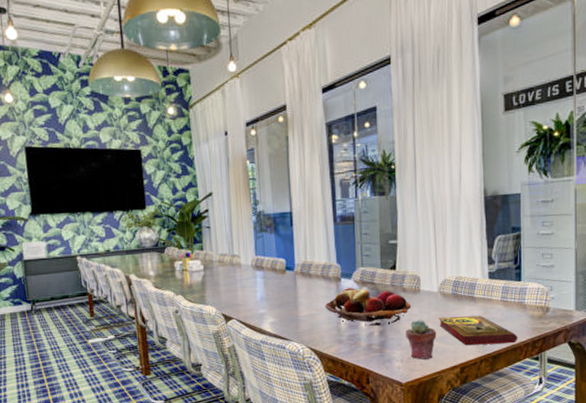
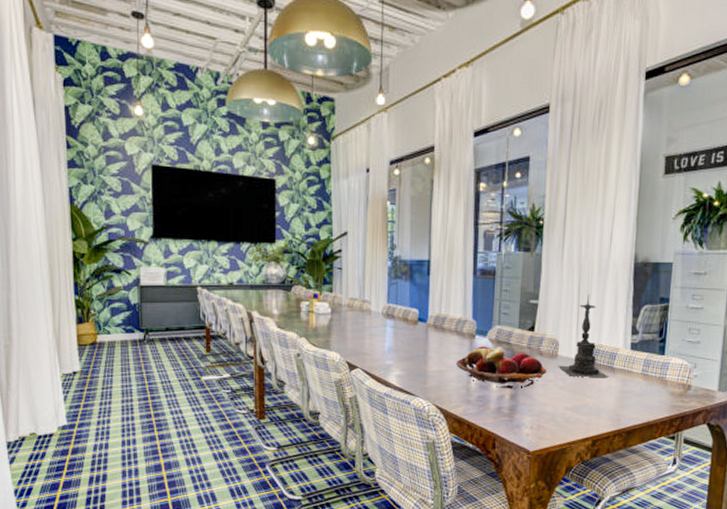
potted succulent: present [406,320,437,360] -> none [538,386,571,429]
candle holder: none [421,230,471,309] -> present [558,294,609,378]
book: present [439,315,518,346] -> none [574,385,656,420]

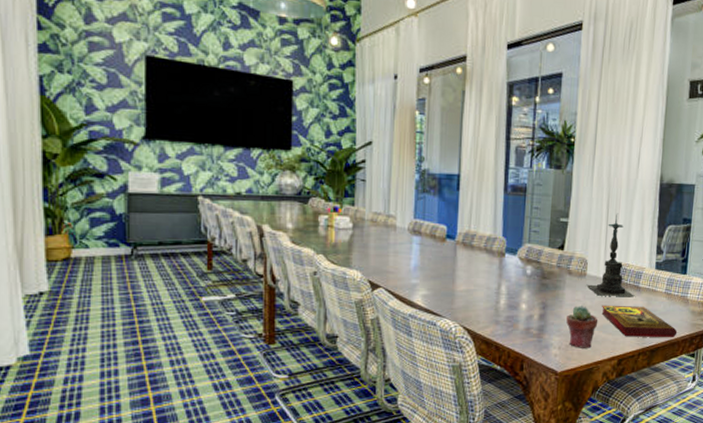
fruit basket: present [455,346,547,389] -> none [484,264,576,309]
potted succulent: none [538,386,571,429] -> present [566,306,598,348]
book: none [574,385,656,420] -> present [601,305,678,338]

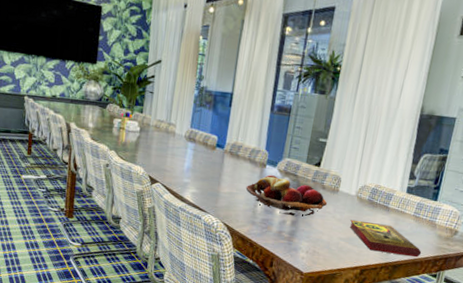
fruit basket: none [484,264,576,309] -> present [245,175,328,216]
potted succulent: present [566,306,598,348] -> none [315,217,346,256]
candle holder: present [586,213,635,297] -> none [337,138,384,216]

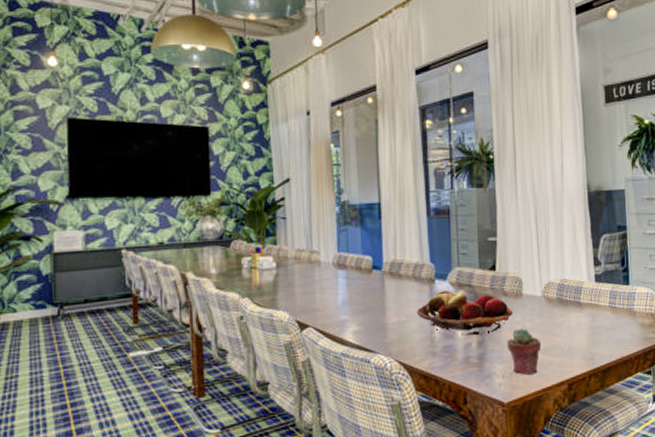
potted succulent: none [315,217,346,256] -> present [507,328,542,375]
book: present [349,219,422,258] -> none [543,323,629,358]

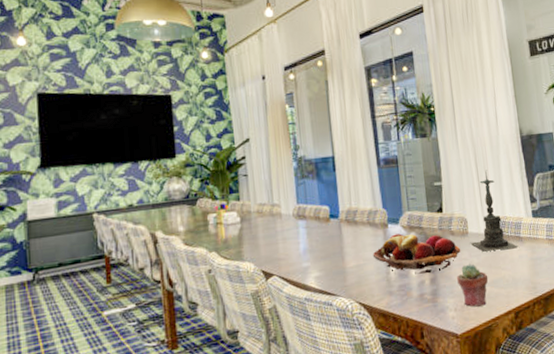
candle holder: none [524,227,577,316] -> present [470,170,519,252]

